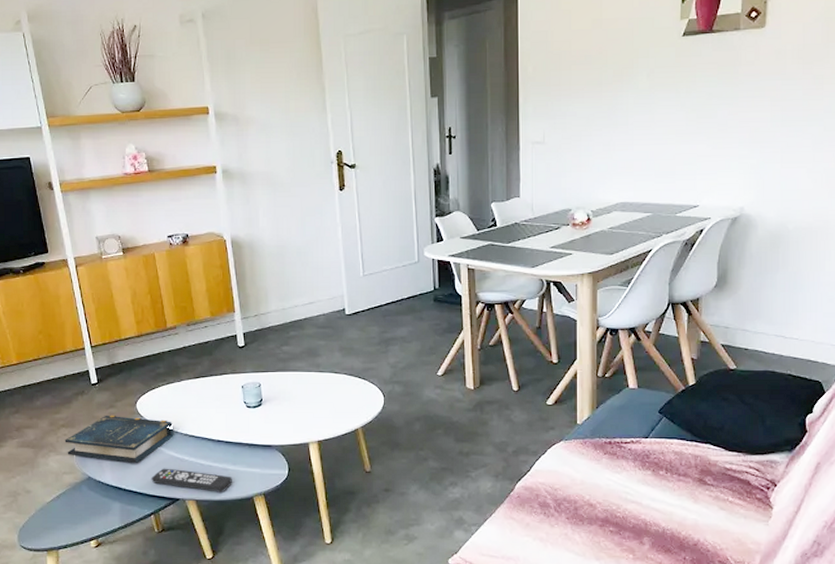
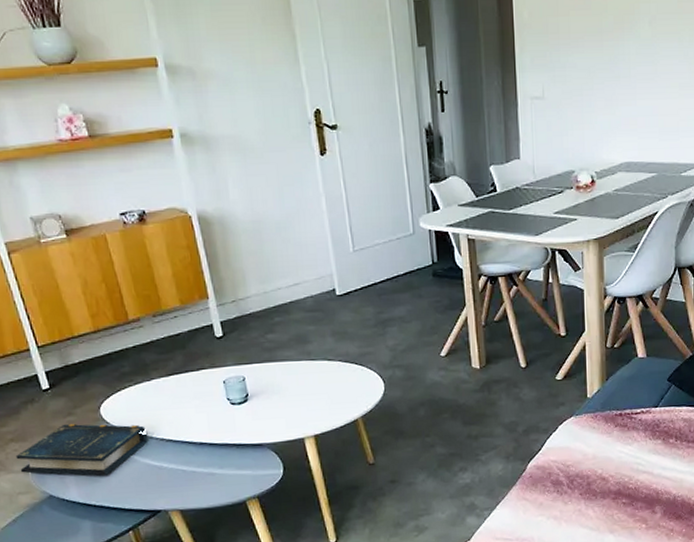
remote control: present [151,468,232,492] -> none [125,478,221,500]

